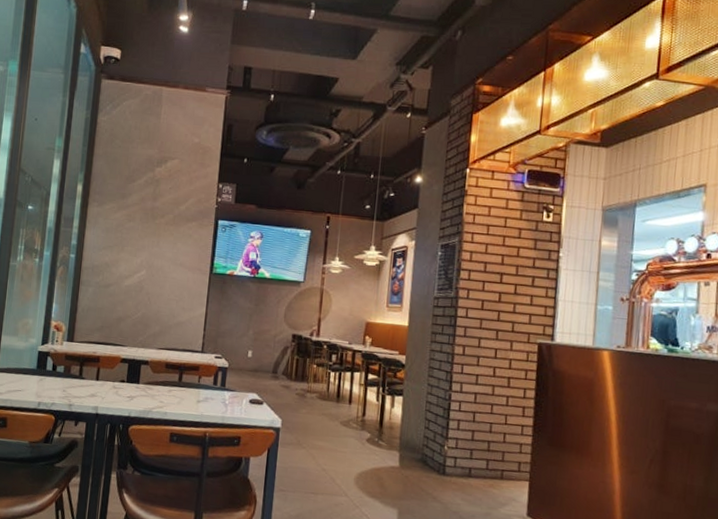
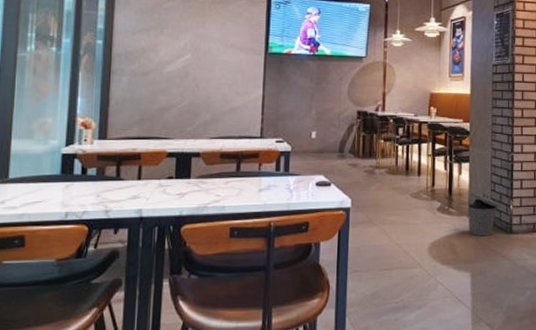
trash can: none [399,426,434,475] -> present [468,191,500,237]

